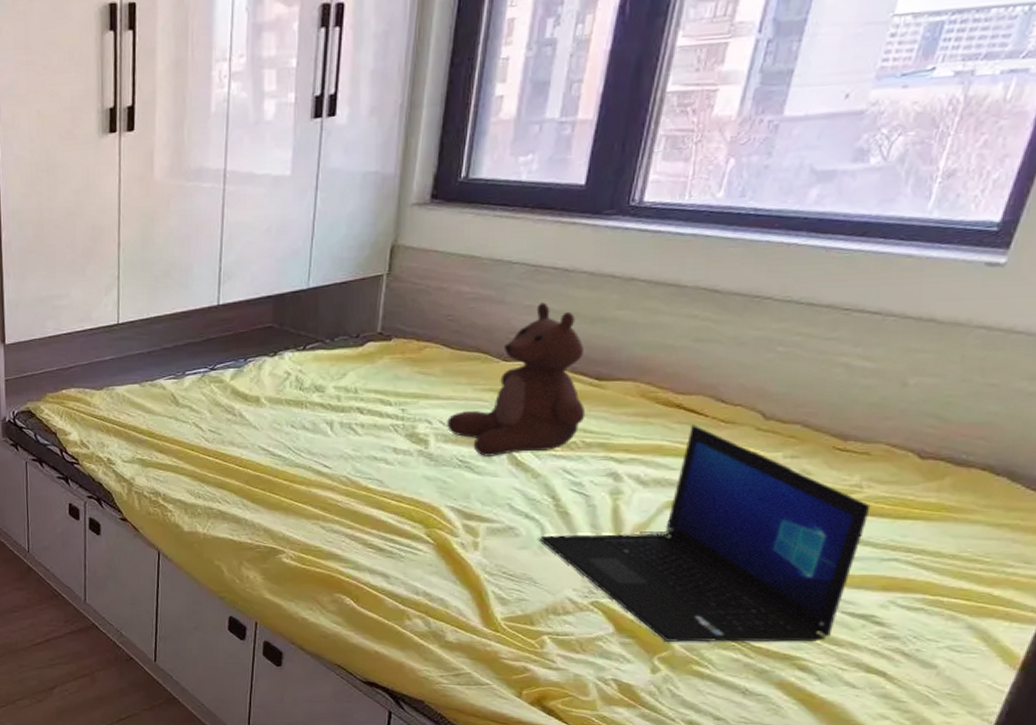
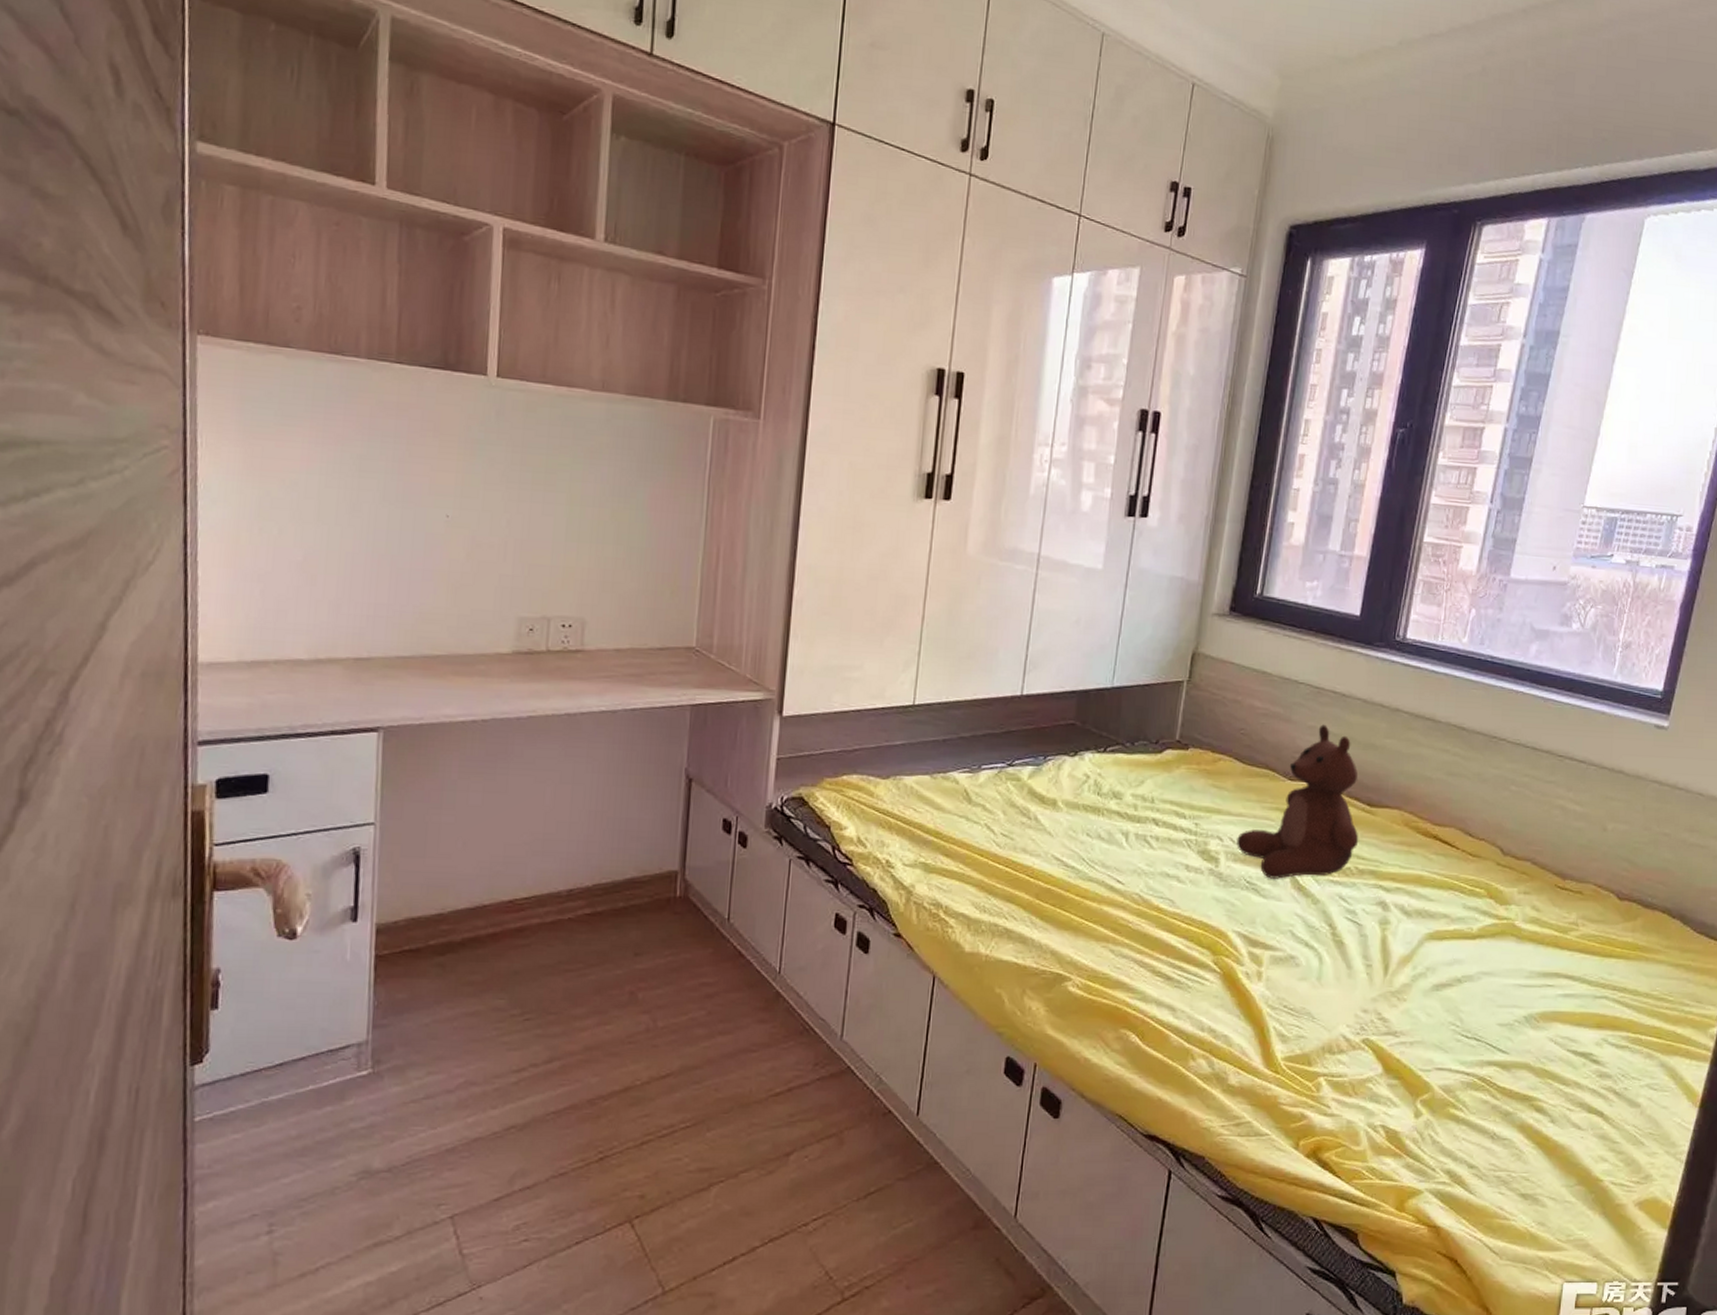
laptop: present [540,424,871,643] -> none [1318,856,1585,1083]

